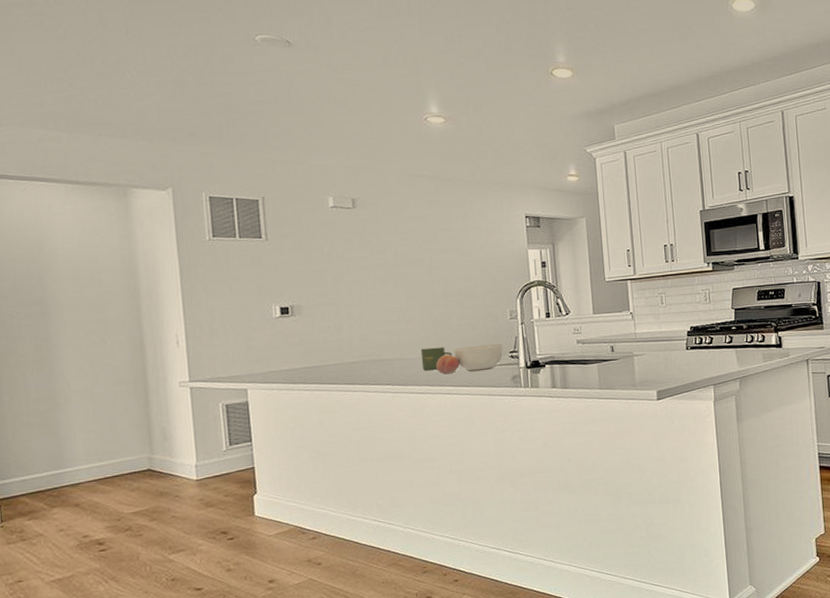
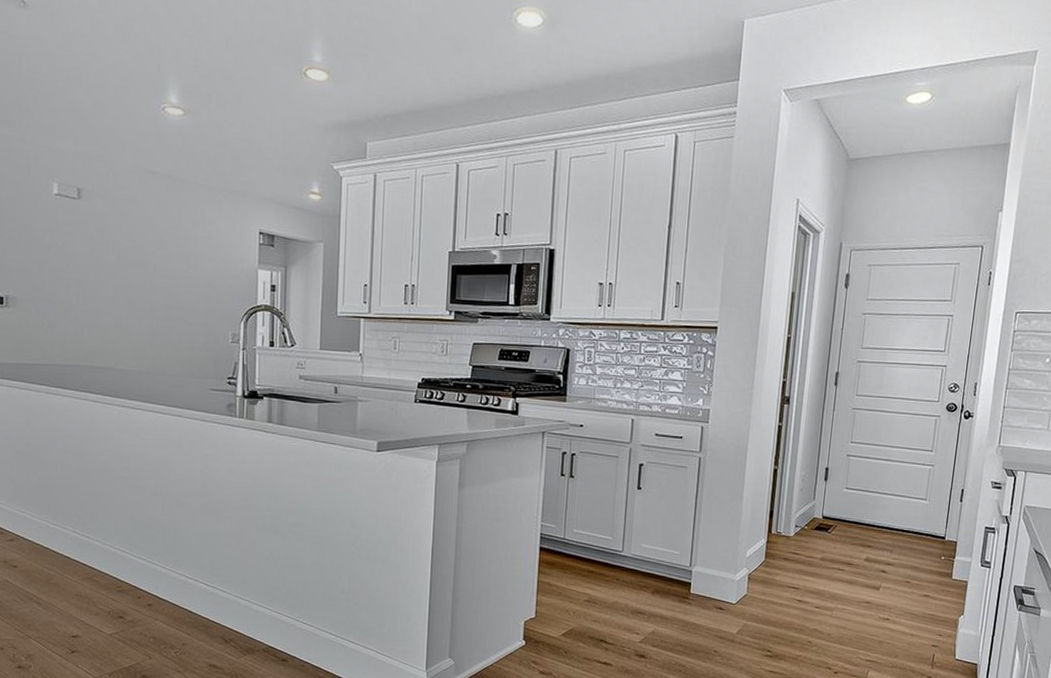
mug: present [420,347,453,372] -> none [135,361,168,387]
fruit: present [436,354,460,375] -> none [150,371,174,392]
bowl: present [453,343,504,372] -> none [169,365,221,394]

